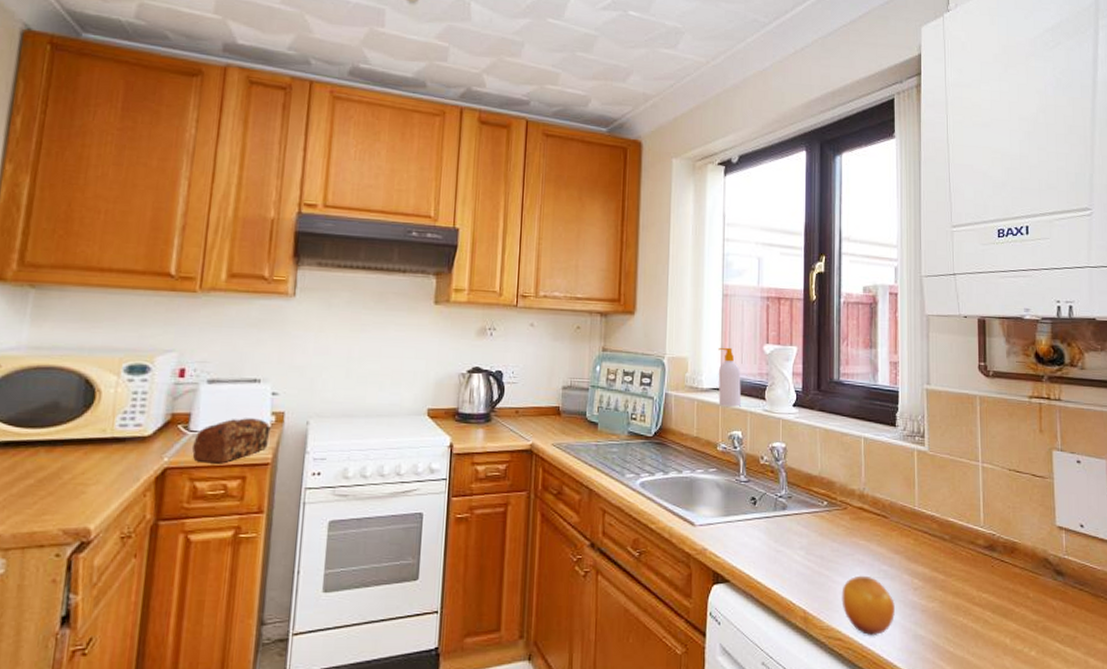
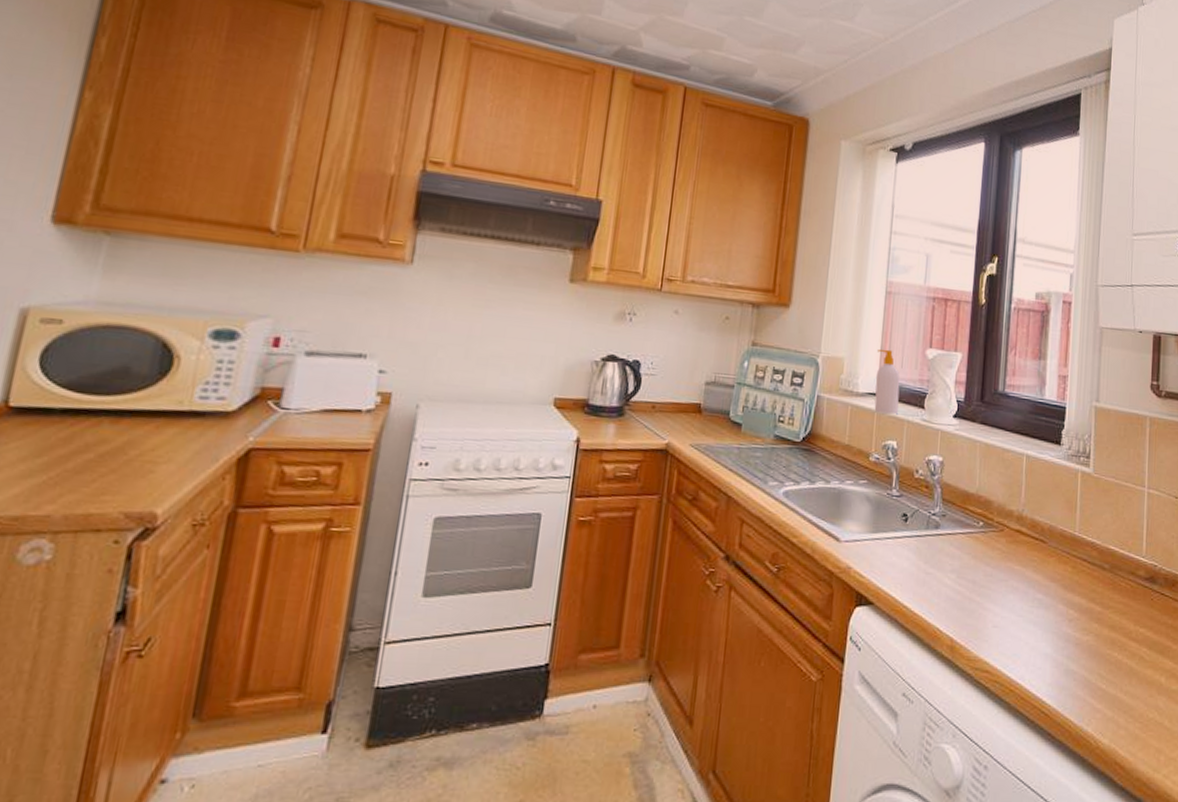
bread loaf: present [191,418,271,464] -> none [282,397,375,448]
fruit: present [841,575,895,635] -> none [991,603,1048,669]

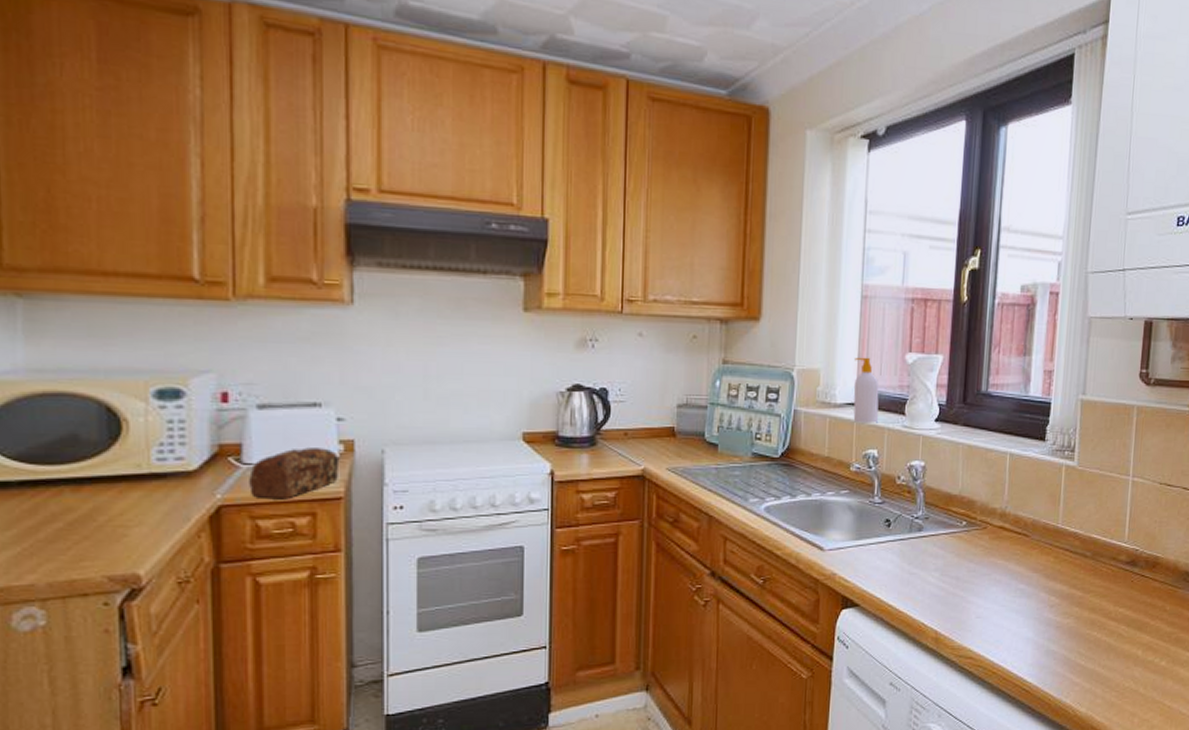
bread loaf: none [282,397,375,448] -> present [248,448,340,500]

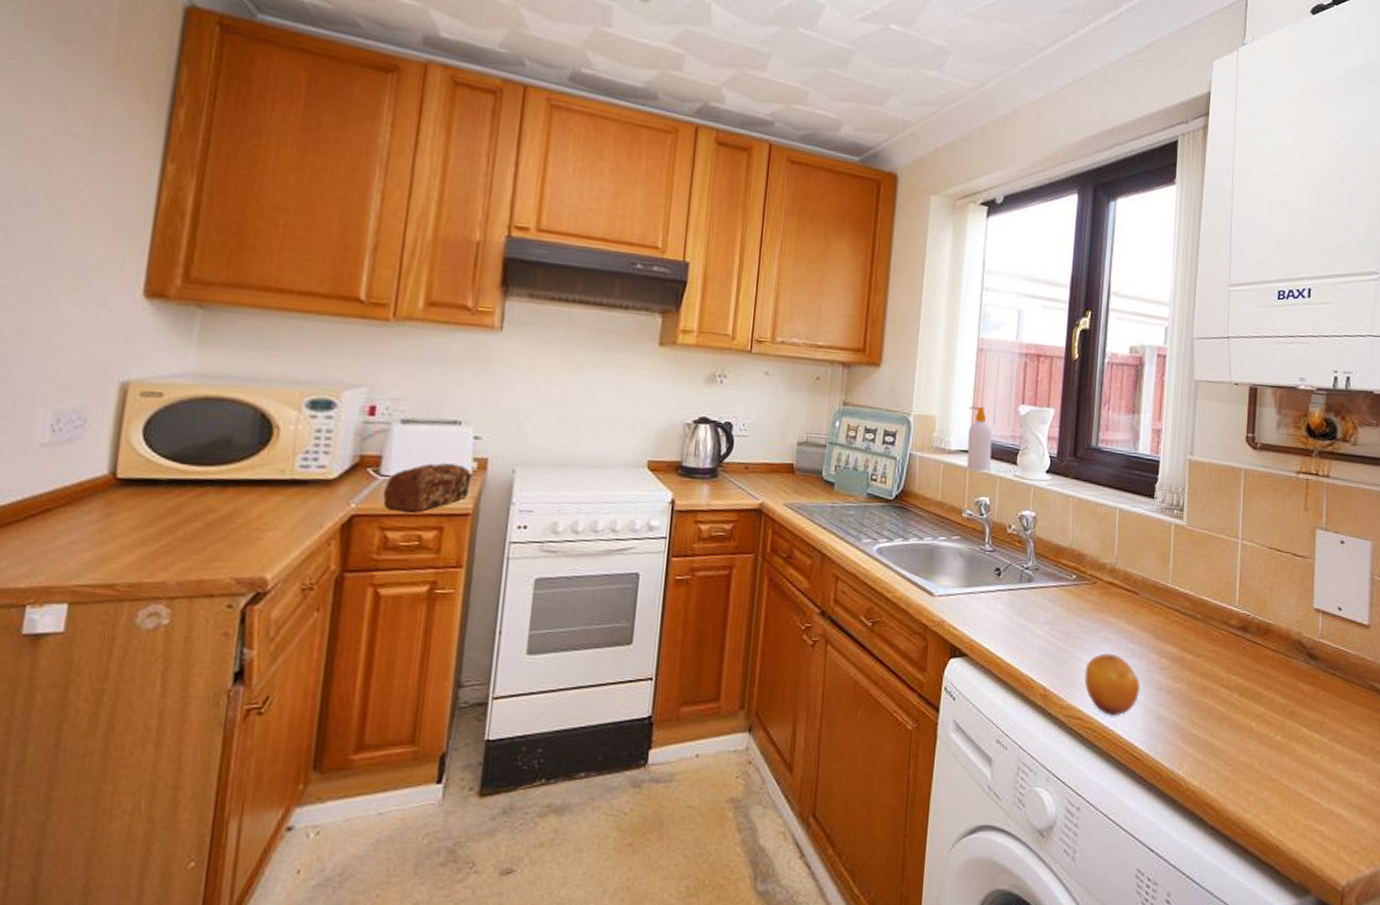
fruit: none [975,594,1029,652] -> present [1084,653,1140,715]

